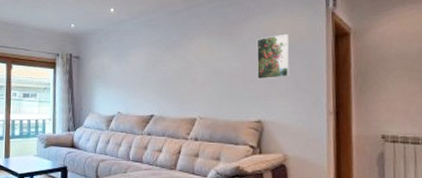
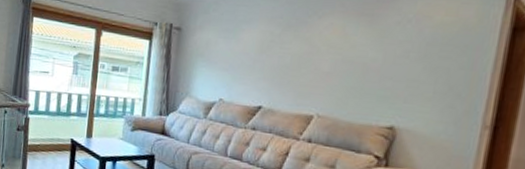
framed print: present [256,33,290,80] -> none [398,20,451,77]

